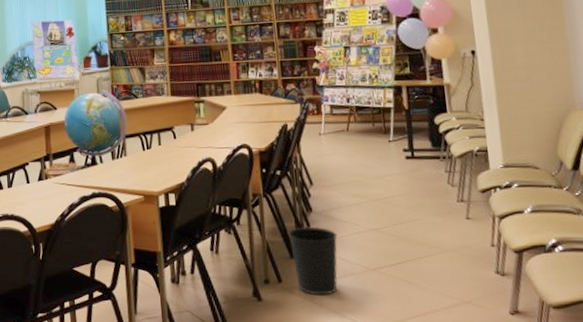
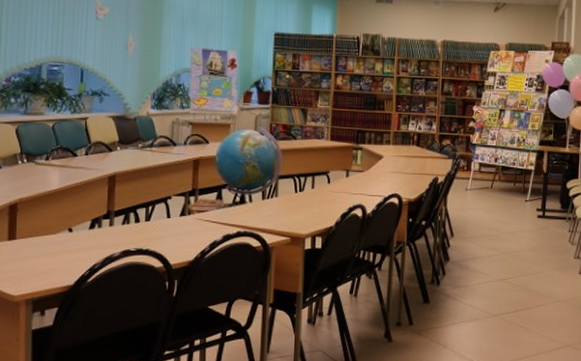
wastebasket: present [288,226,338,295] -> none [424,274,469,338]

